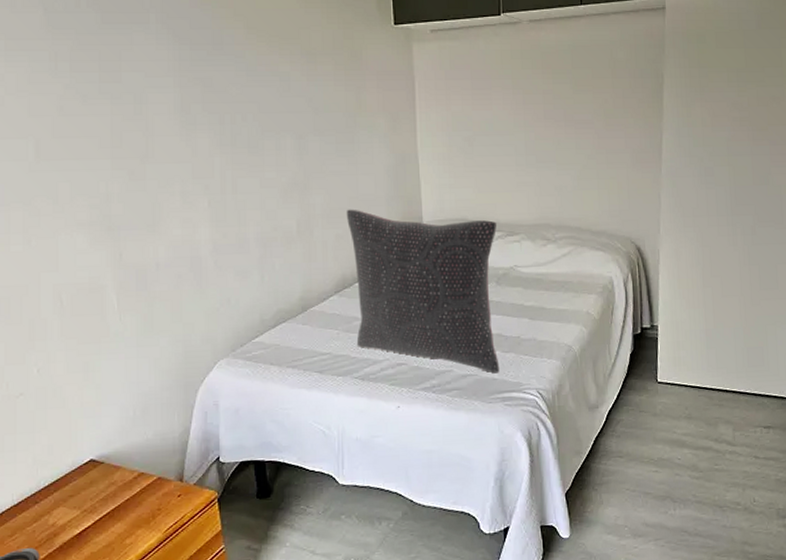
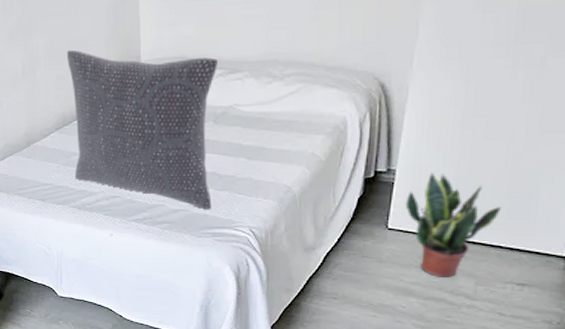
potted plant: none [669,327,743,426] -> present [405,173,501,277]

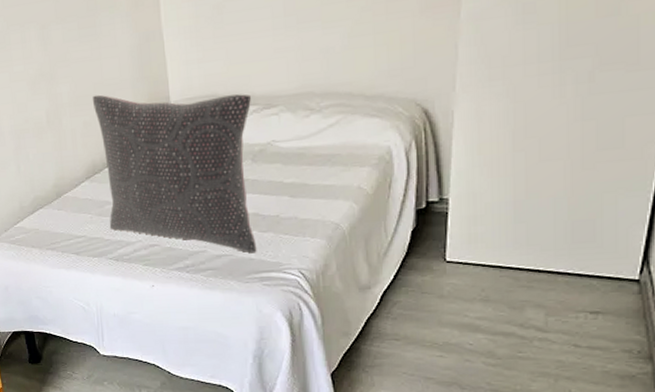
potted plant: present [405,173,501,277] -> none [462,199,564,310]

